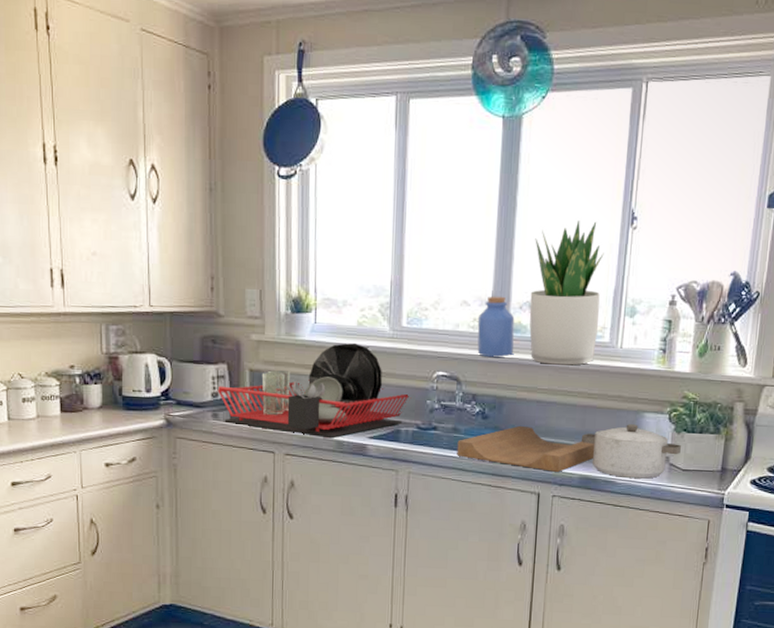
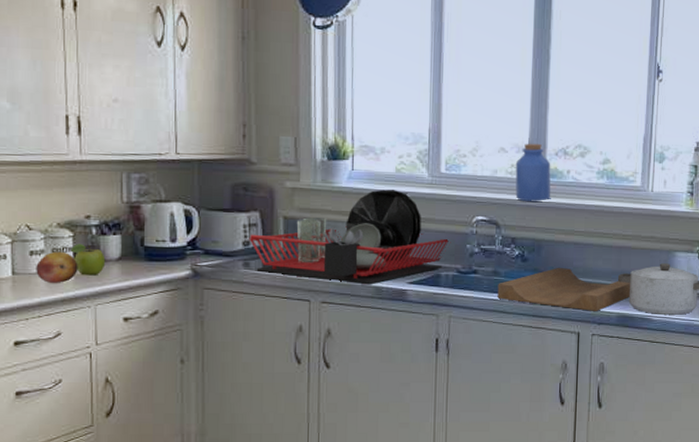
fruit: none [28,399,65,430] -> present [36,251,78,284]
fruit: none [57,392,88,423] -> present [70,244,106,276]
planter: present [529,220,604,366] -> none [565,73,633,209]

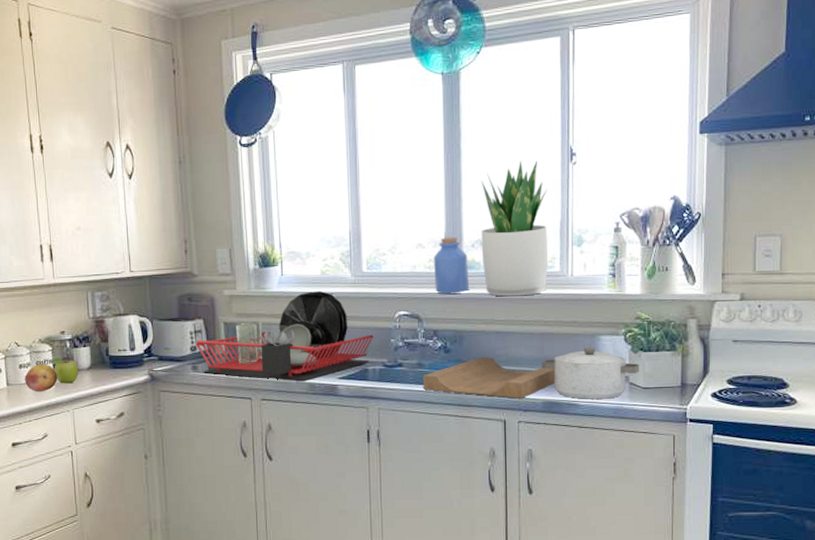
planter: none [565,73,633,209] -> present [481,160,548,297]

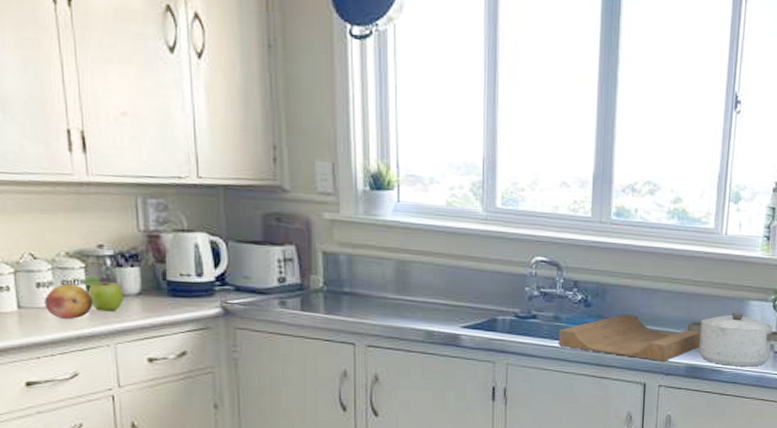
dish rack: present [195,291,376,382] -> none [284,224,508,328]
jar: present [433,236,470,295] -> none [578,177,618,243]
planter: present [481,160,548,297] -> none [632,101,708,252]

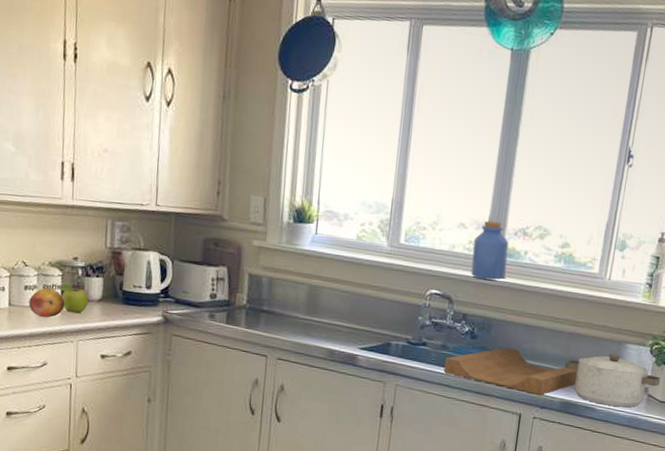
jar: none [578,177,618,243] -> present [470,220,509,281]

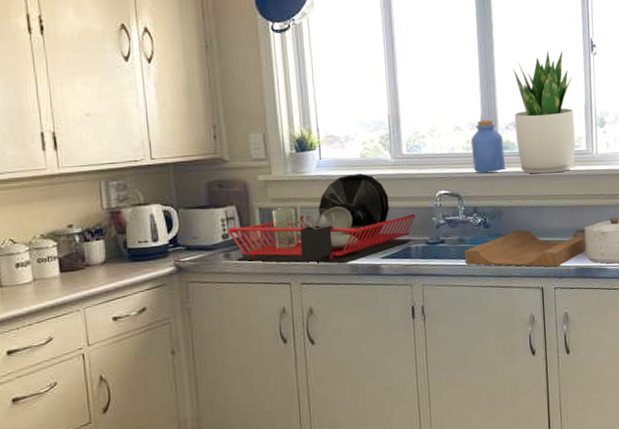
fruit: present [29,287,65,318] -> none [23,261,65,293]
fruit: present [58,282,89,314] -> none [55,251,91,282]
dish rack: none [216,255,404,347] -> present [227,174,418,264]
planter: none [522,154,599,294] -> present [513,50,576,174]

